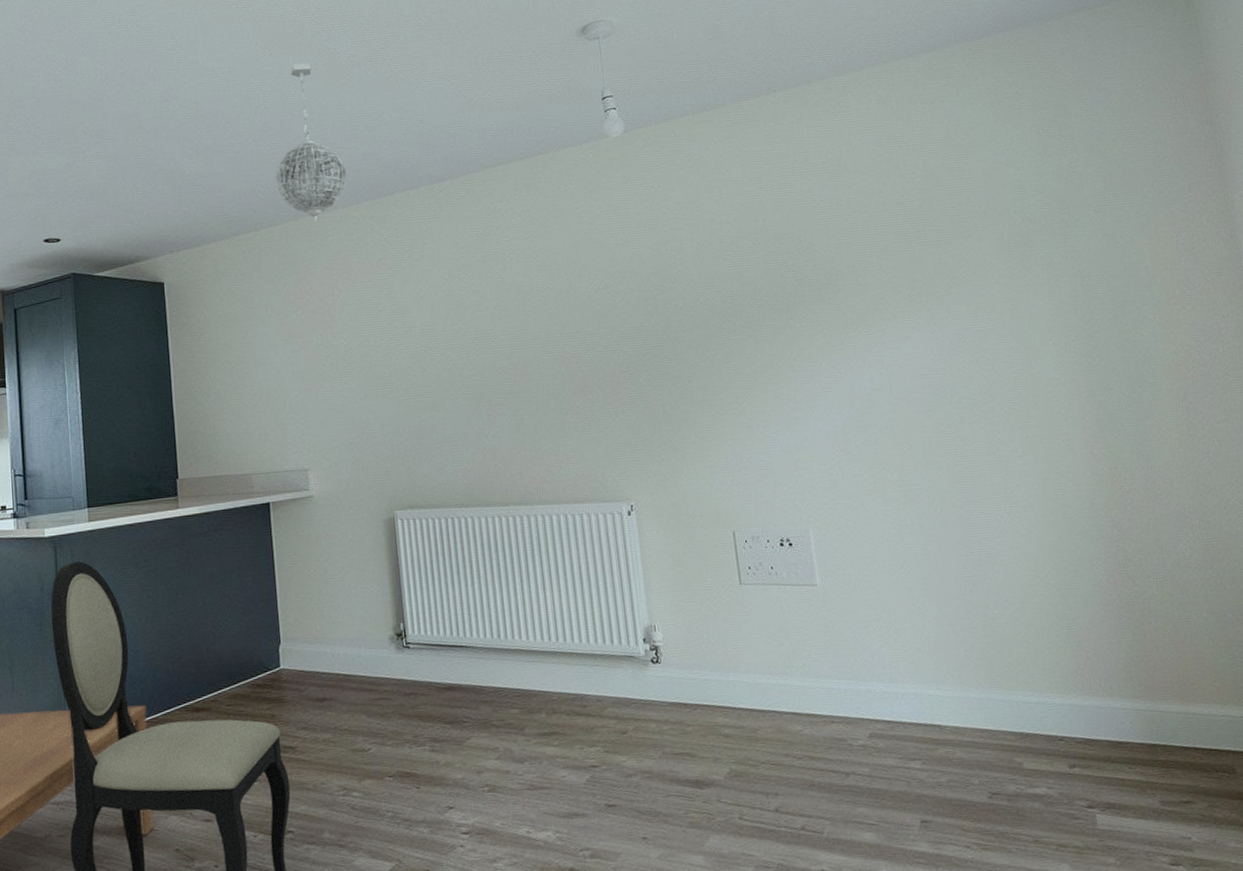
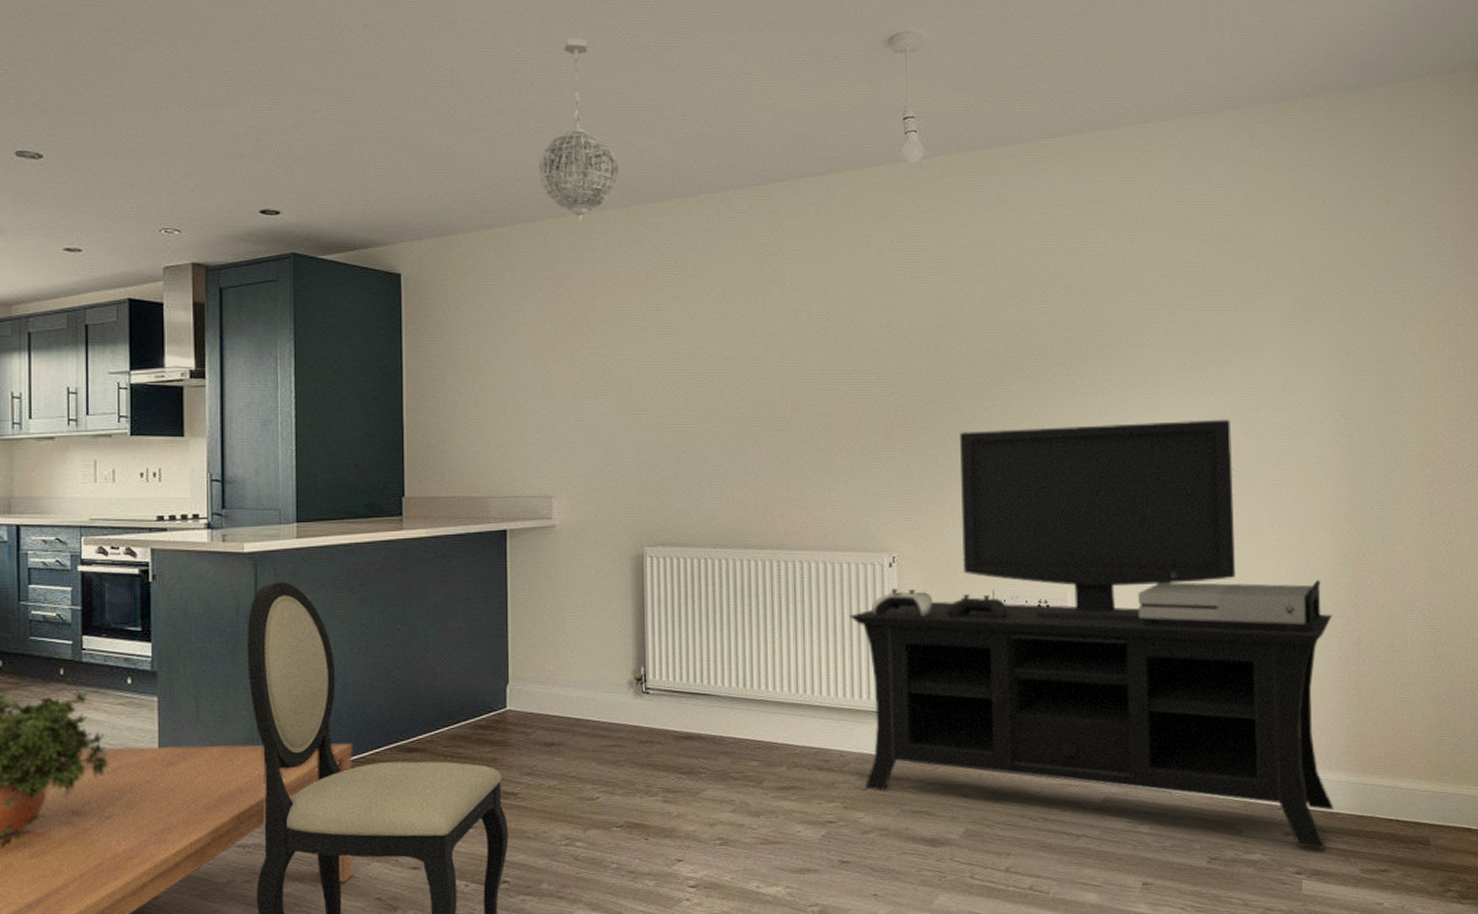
media console: none [594,349,1121,781] -> present [849,419,1333,849]

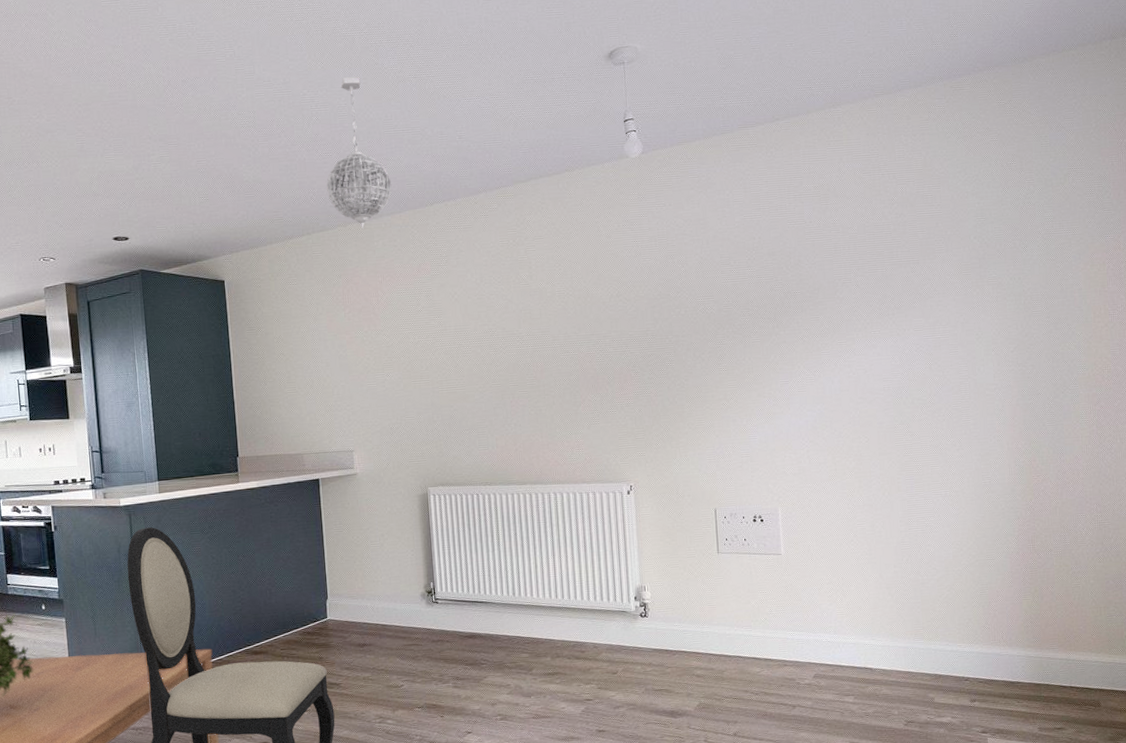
media console: present [849,419,1333,849] -> none [596,356,1014,712]

